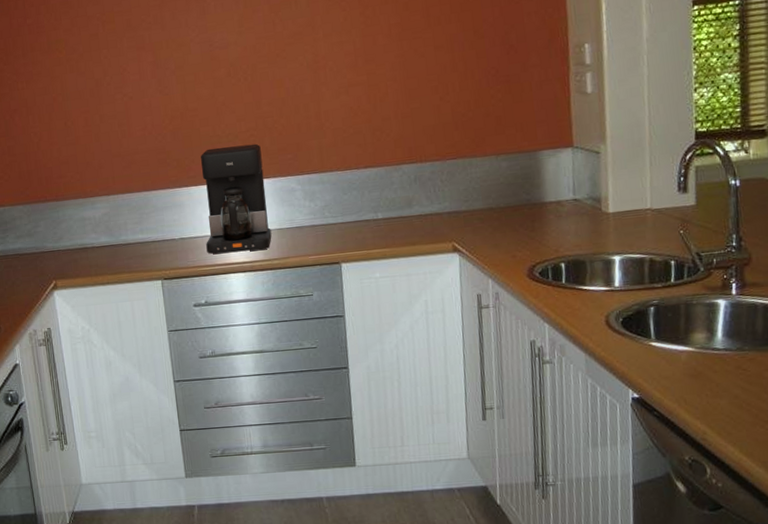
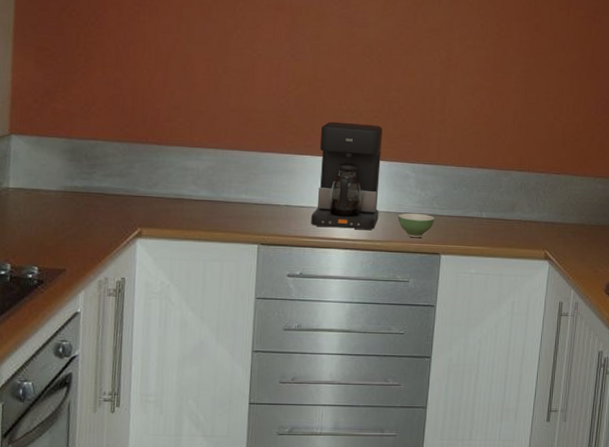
bowl: none [290,224,330,251] -> present [397,212,436,238]

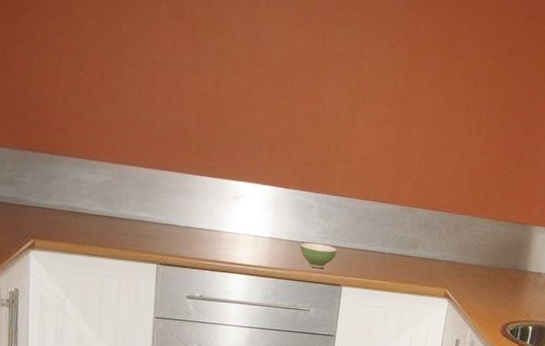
coffee maker: present [311,121,383,230] -> none [211,143,287,257]

